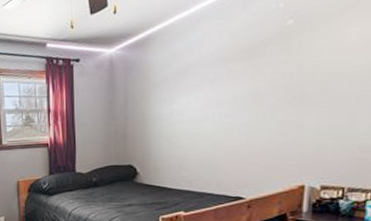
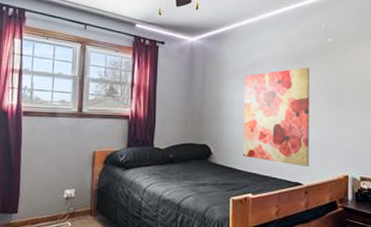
wall art: none [173,63,259,180] -> present [243,68,309,168]

